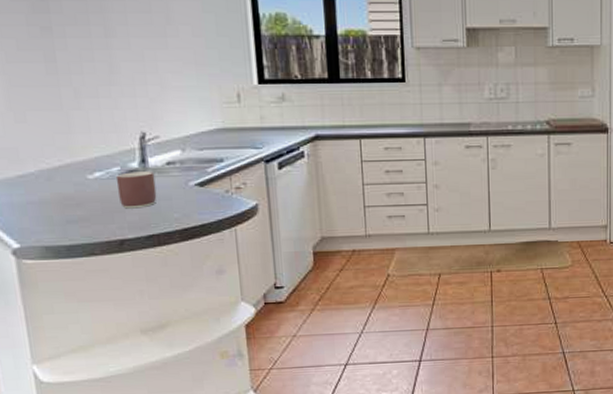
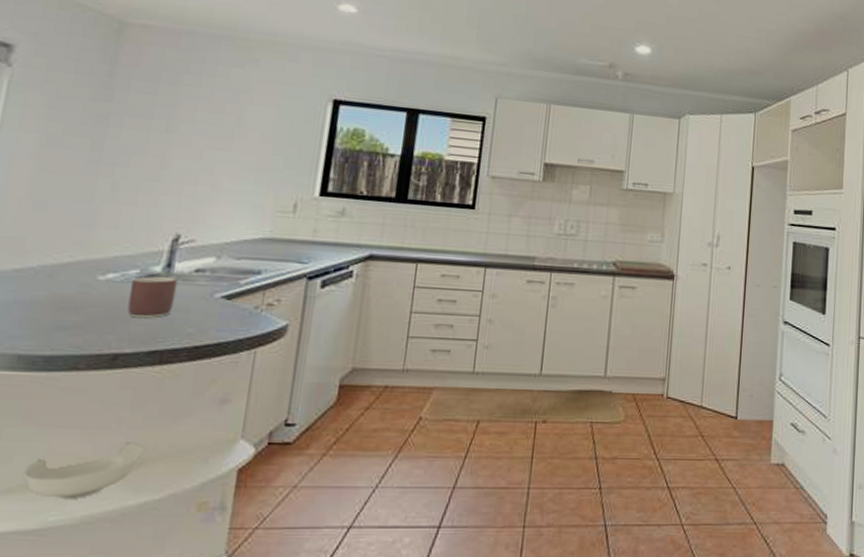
bowl: none [78,309,169,355] -> present [22,442,147,498]

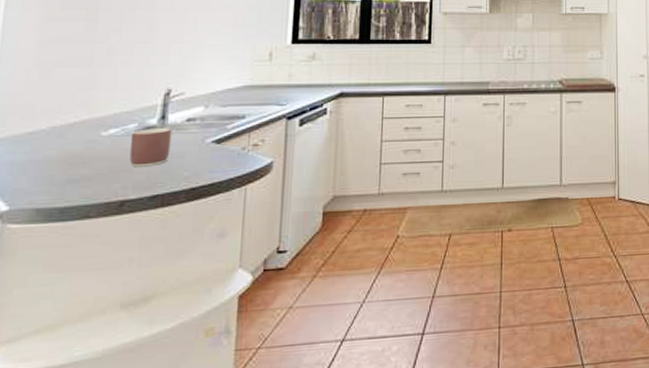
bowl: present [22,442,147,498] -> none [48,279,156,336]

